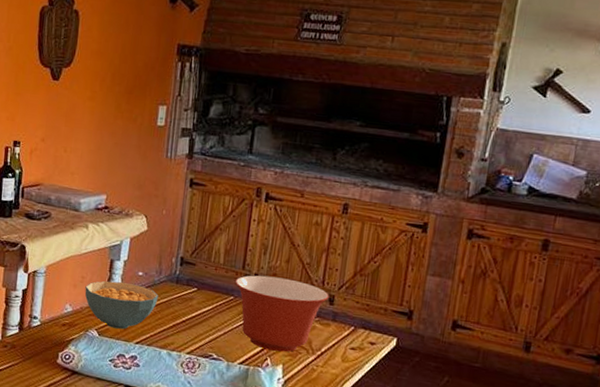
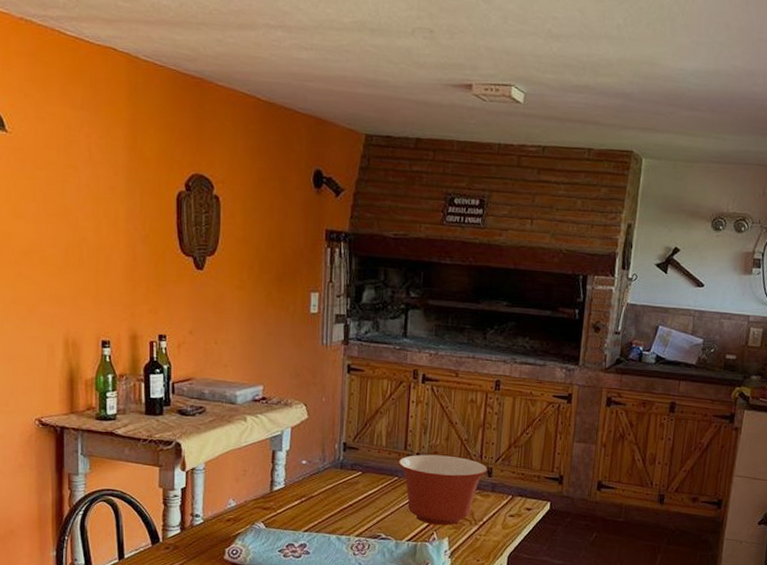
cereal bowl: present [84,280,159,329] -> none [248,472,324,519]

